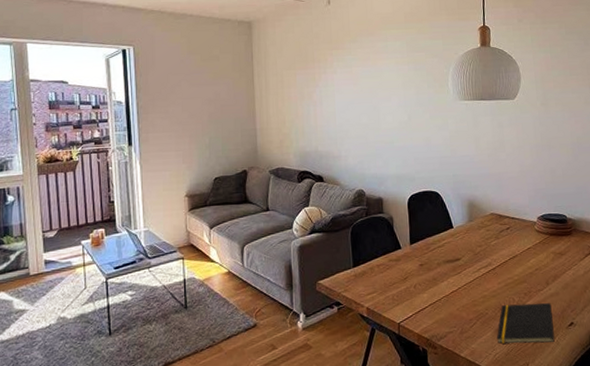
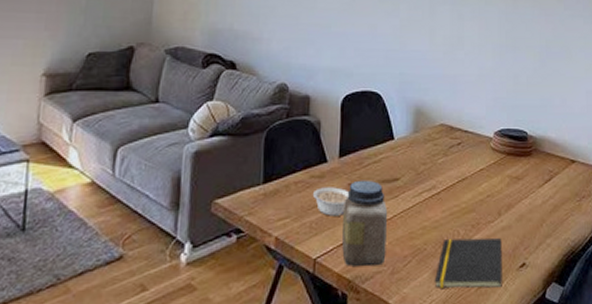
legume: none [393,267,421,290] -> present [313,187,349,216]
jar: none [417,261,455,328] -> present [341,180,388,267]

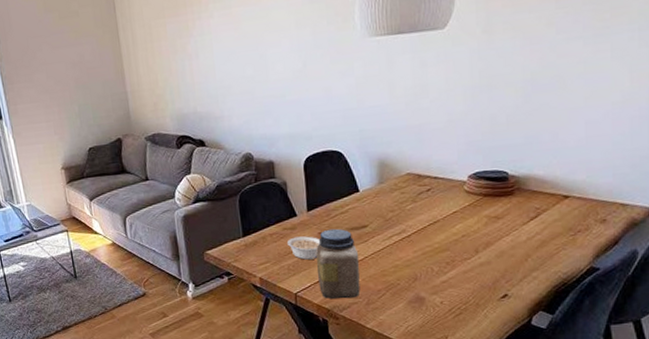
notepad: present [434,237,502,288] -> none [409,272,482,316]

